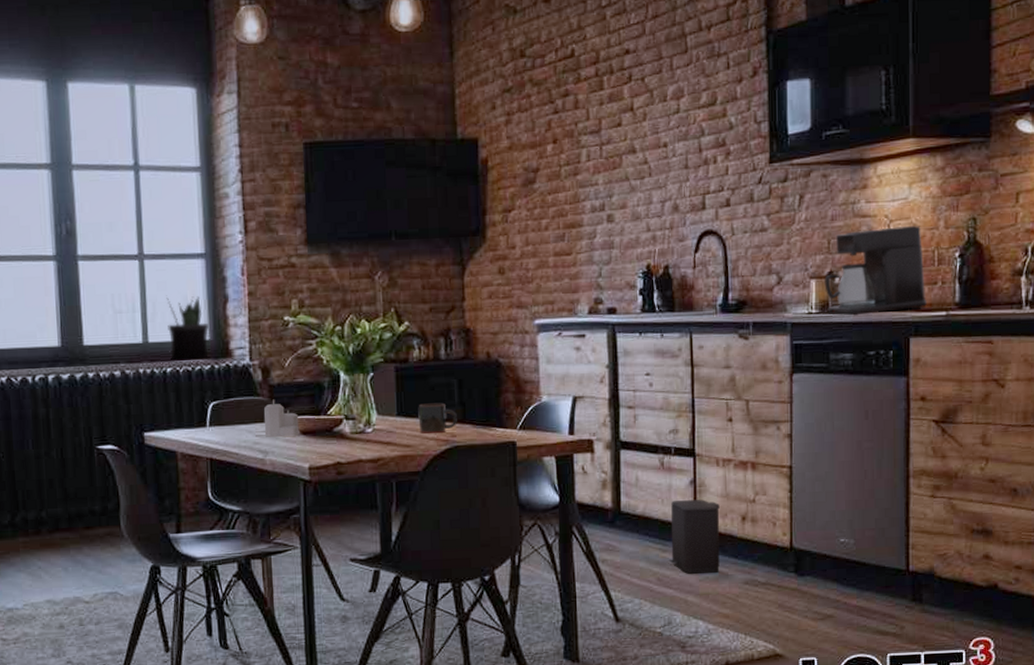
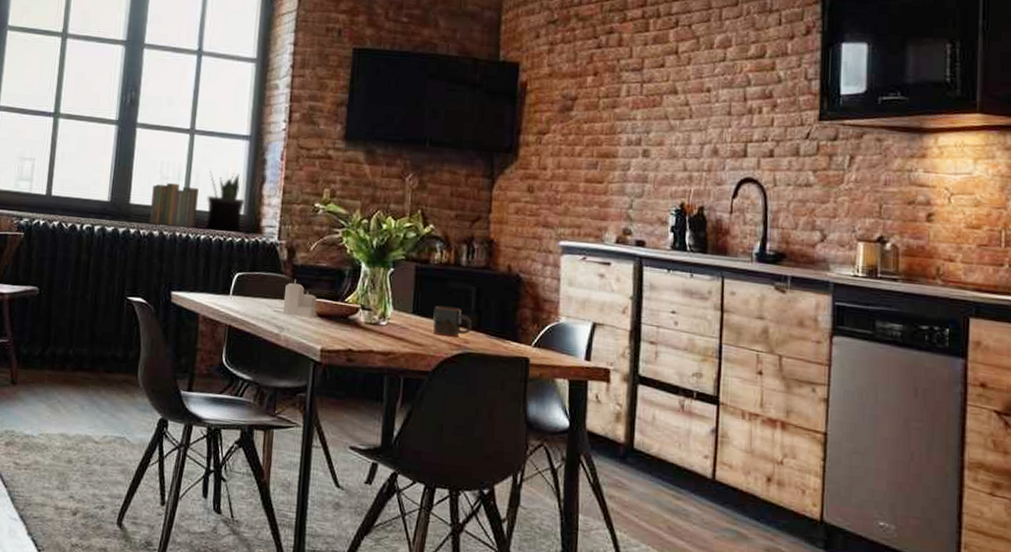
books: none [106,316,160,364] -> present [149,182,199,229]
pedal bin: present [667,499,720,574] -> none [680,447,743,533]
coffee maker: present [824,226,927,316] -> none [873,199,991,290]

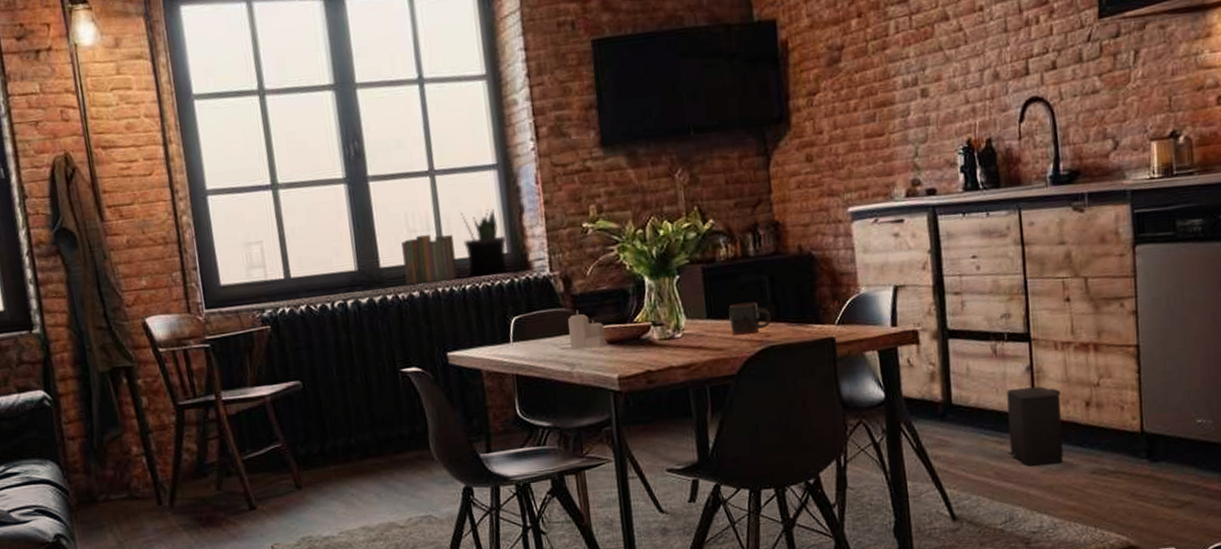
pedal bin: none [680,447,743,533] -> present [1005,386,1064,466]

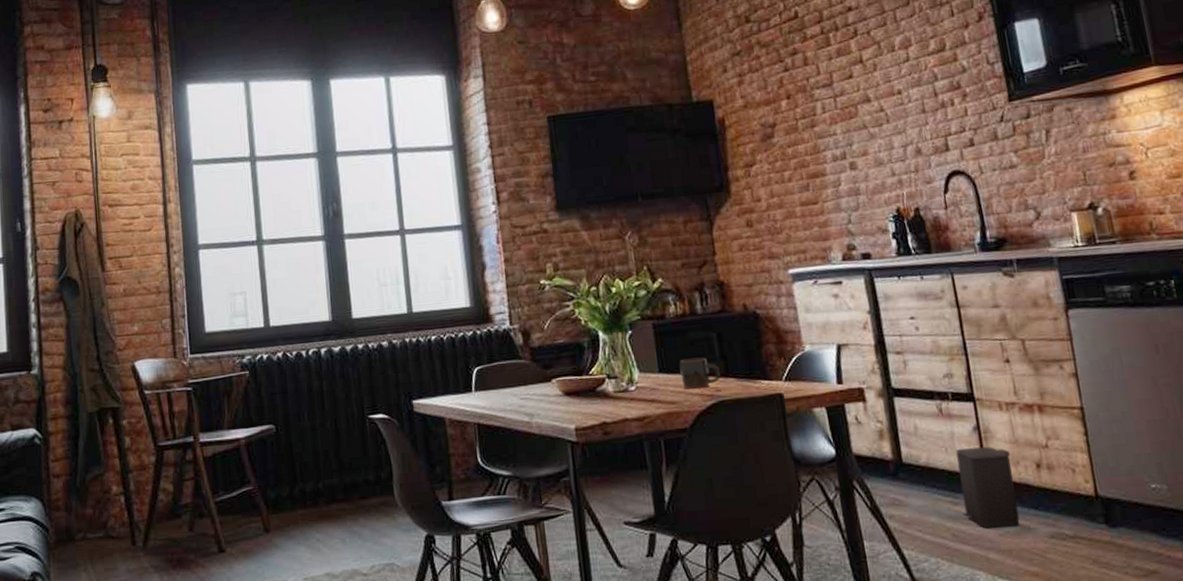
books: present [401,234,458,285] -> none [373,288,425,335]
planter: present [460,209,507,277] -> none [427,265,470,328]
candle: present [568,310,606,350] -> none [527,361,564,400]

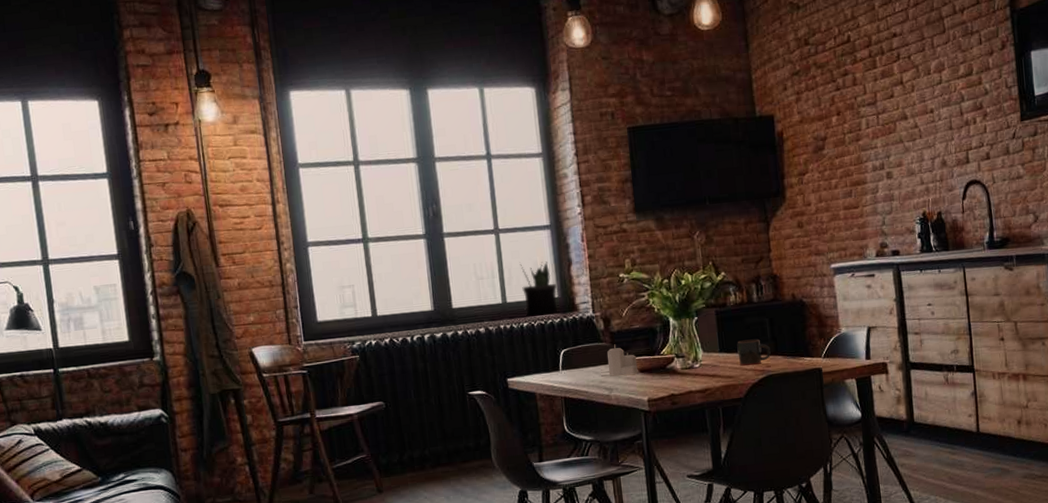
planter: none [427,265,470,328] -> present [519,261,558,316]
candle: none [527,361,564,400] -> present [607,344,638,377]
pedal bin: present [956,447,1020,529] -> none [956,408,1002,472]

